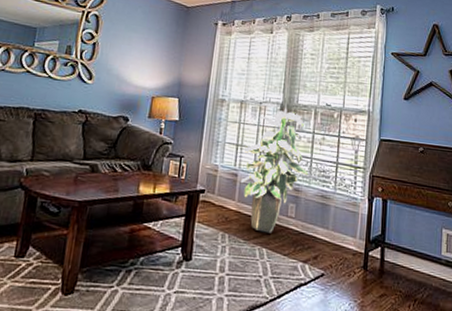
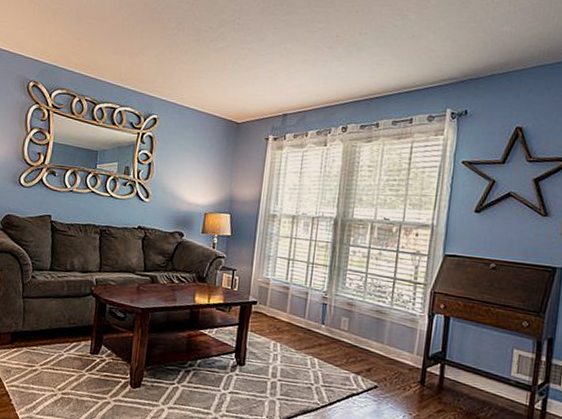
indoor plant: present [240,102,309,233] -> none [291,217,363,345]

